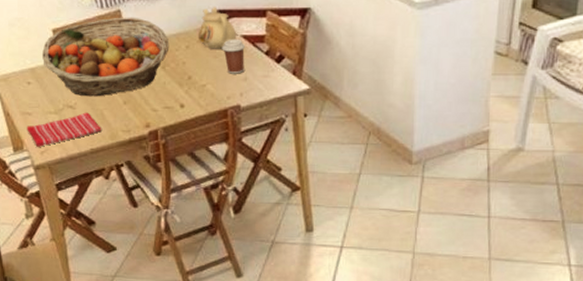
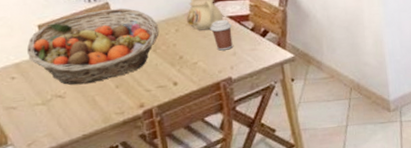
dish towel: present [27,112,102,147] -> none [11,100,94,140]

